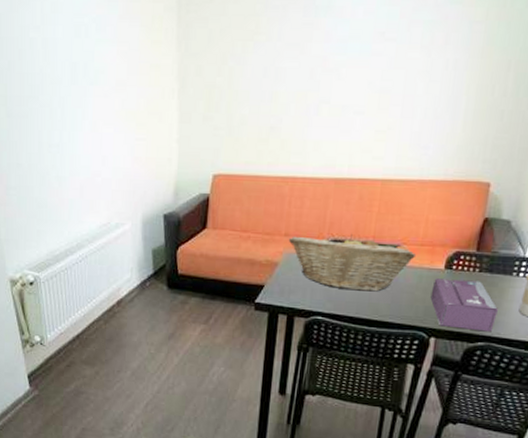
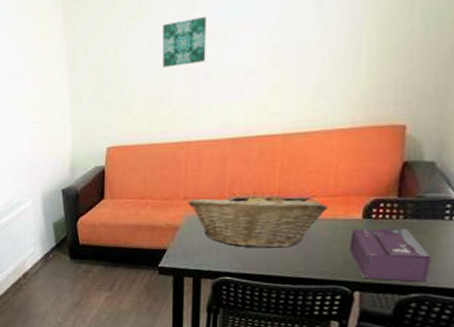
wall art: none [276,49,322,97] -> present [163,17,206,68]

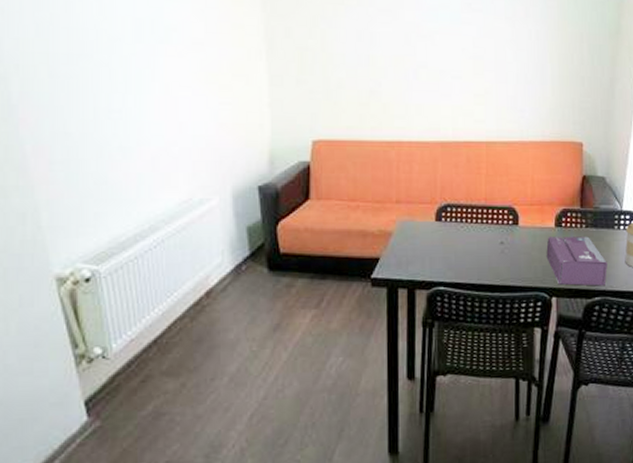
wall art: present [163,17,206,68] -> none [372,15,415,62]
fruit basket: present [187,192,329,248] -> none [400,198,528,256]

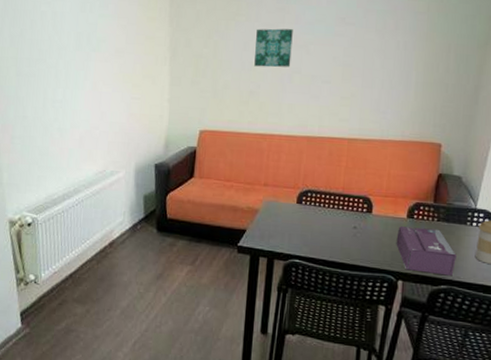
wall art: none [372,15,415,62] -> present [254,28,293,67]

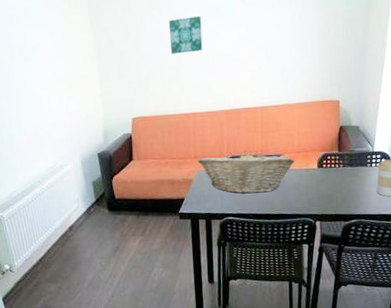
fruit basket: none [267,185,382,238] -> present [197,151,295,194]
tissue box: present [396,226,456,276] -> none [311,173,362,212]

